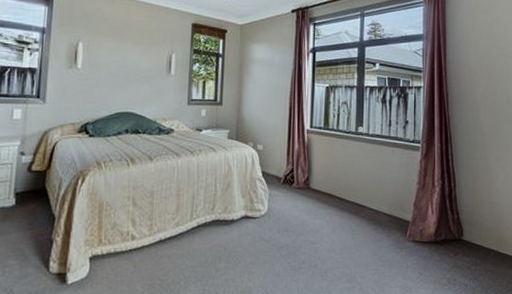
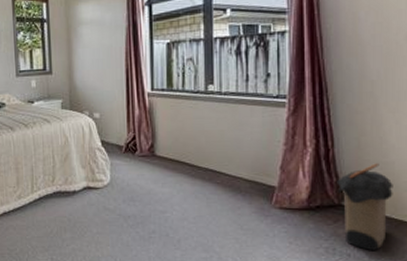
laundry hamper: none [457,203,499,282] -> present [337,163,393,251]

